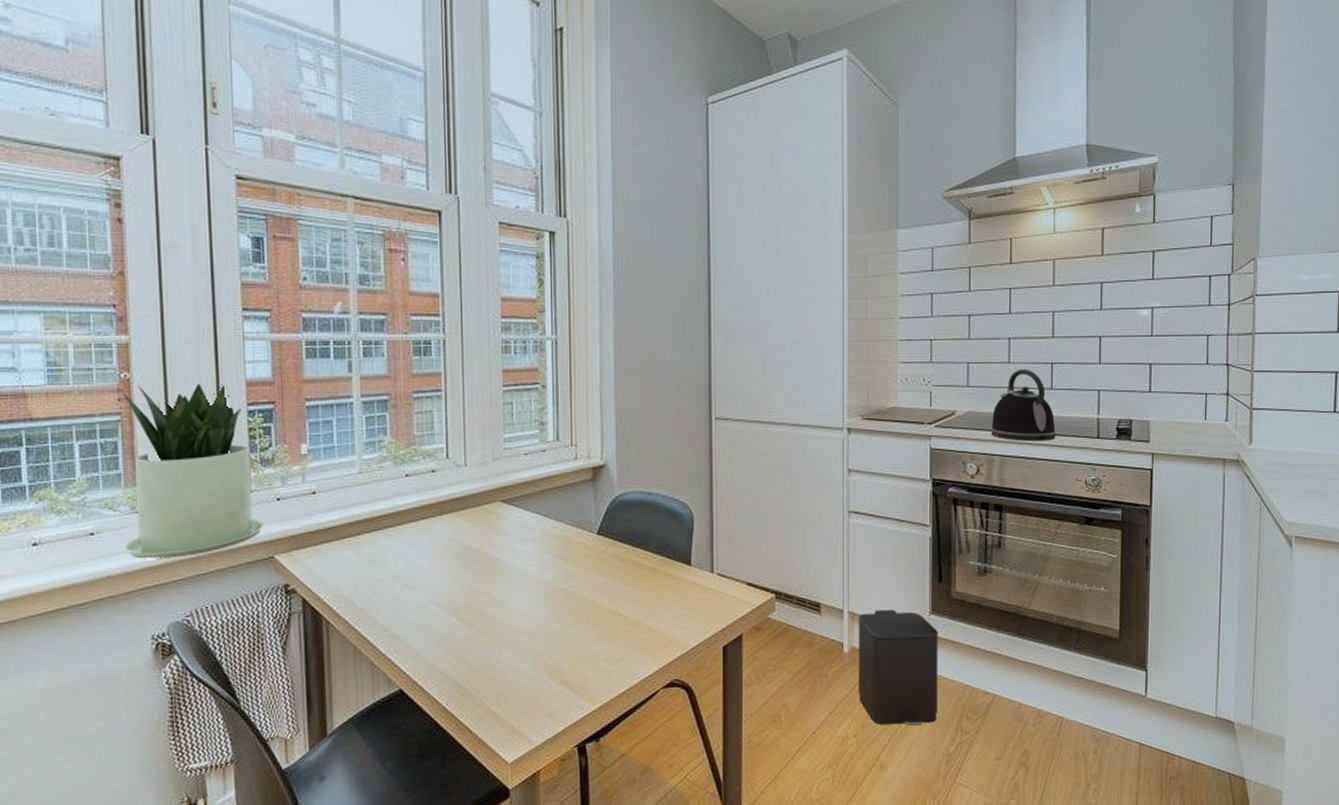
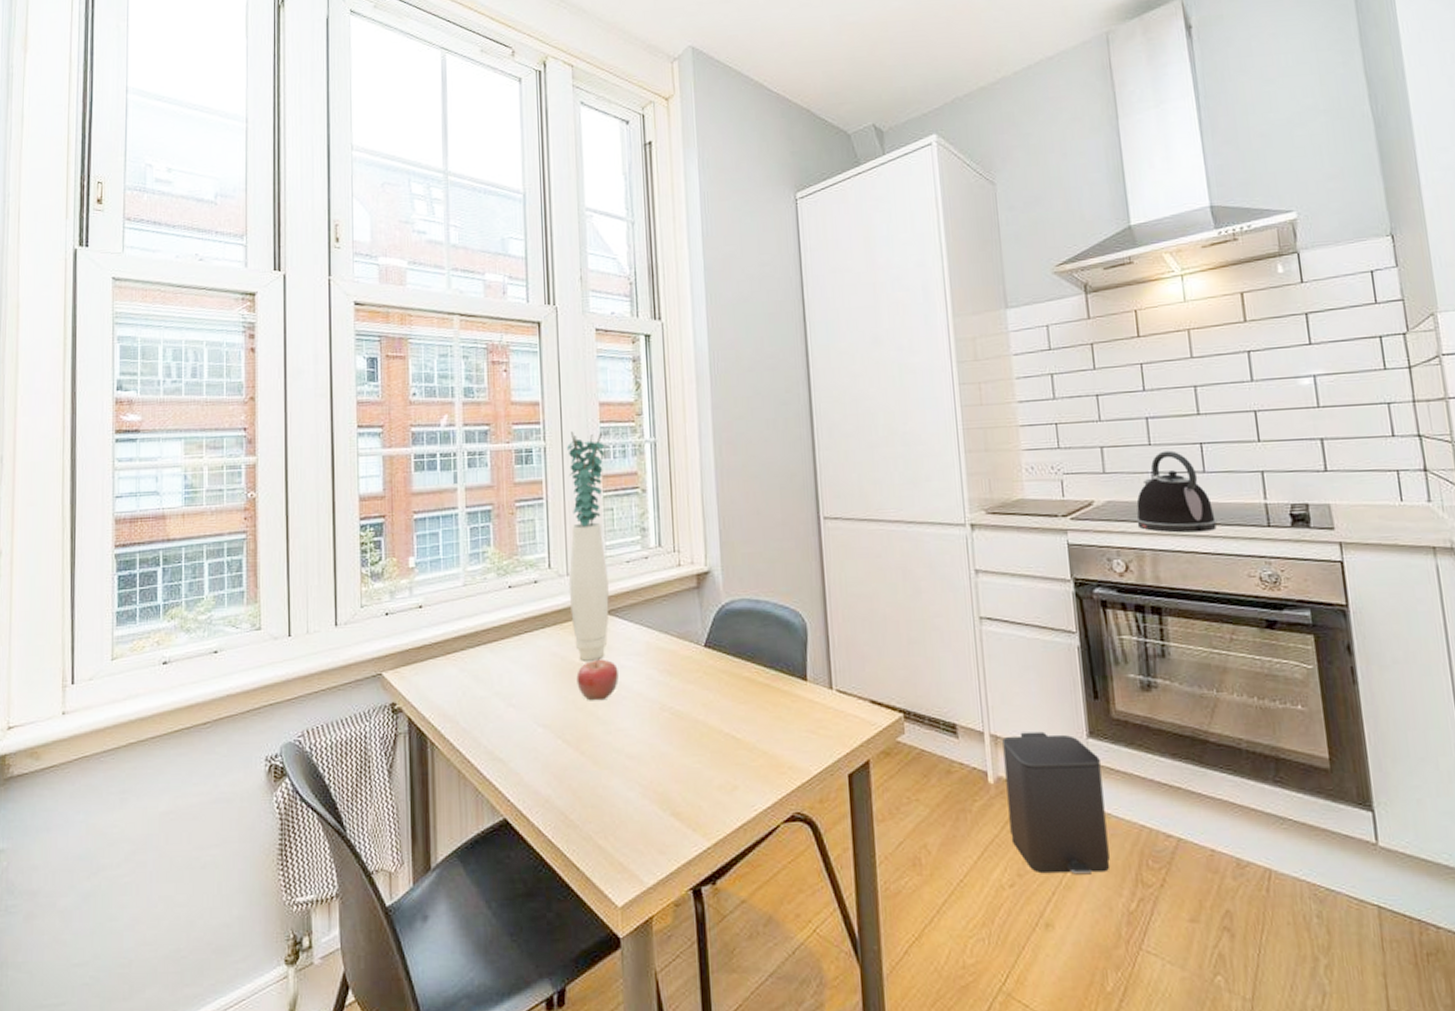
planter: present [123,383,264,559] -> none [244,499,373,677]
vase: none [466,325,506,546] -> present [567,431,609,661]
fruit: none [473,543,514,583] -> present [576,657,619,701]

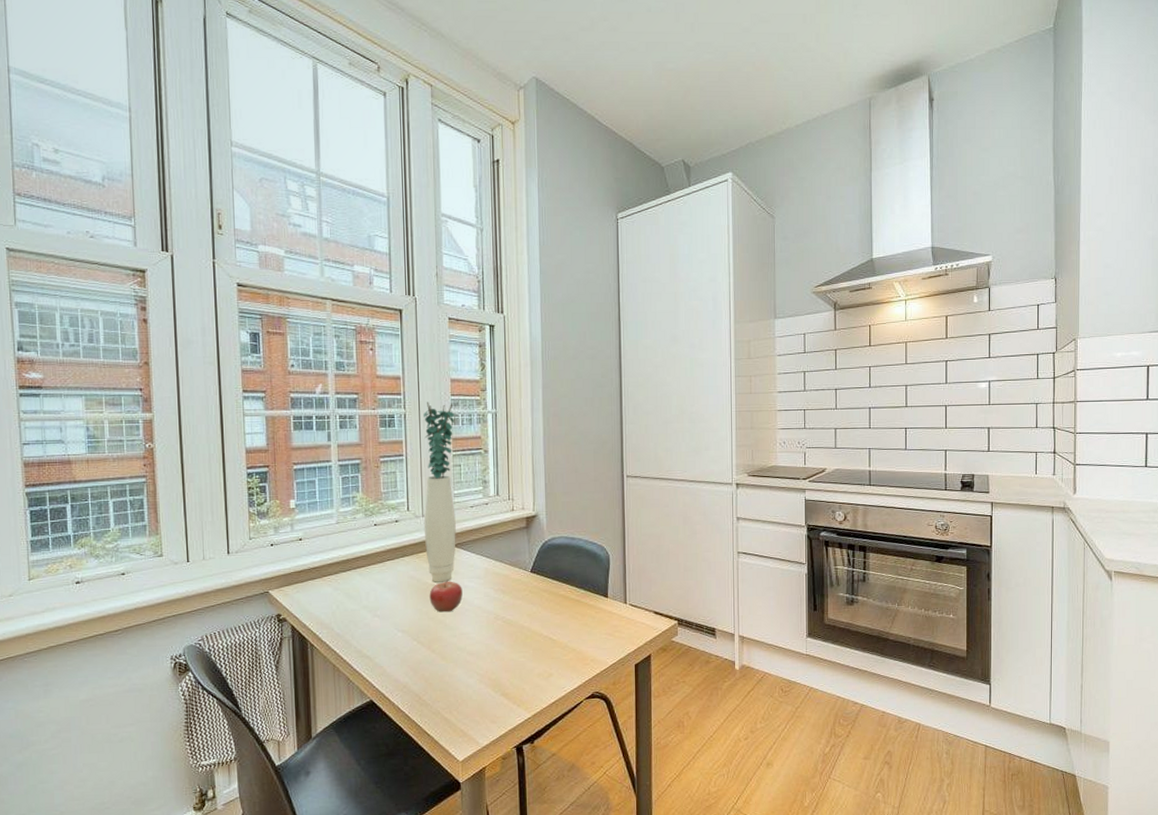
pedal bin: present [1002,731,1110,875] -> none [747,633,814,730]
kettle: present [1136,450,1218,533] -> none [855,433,911,494]

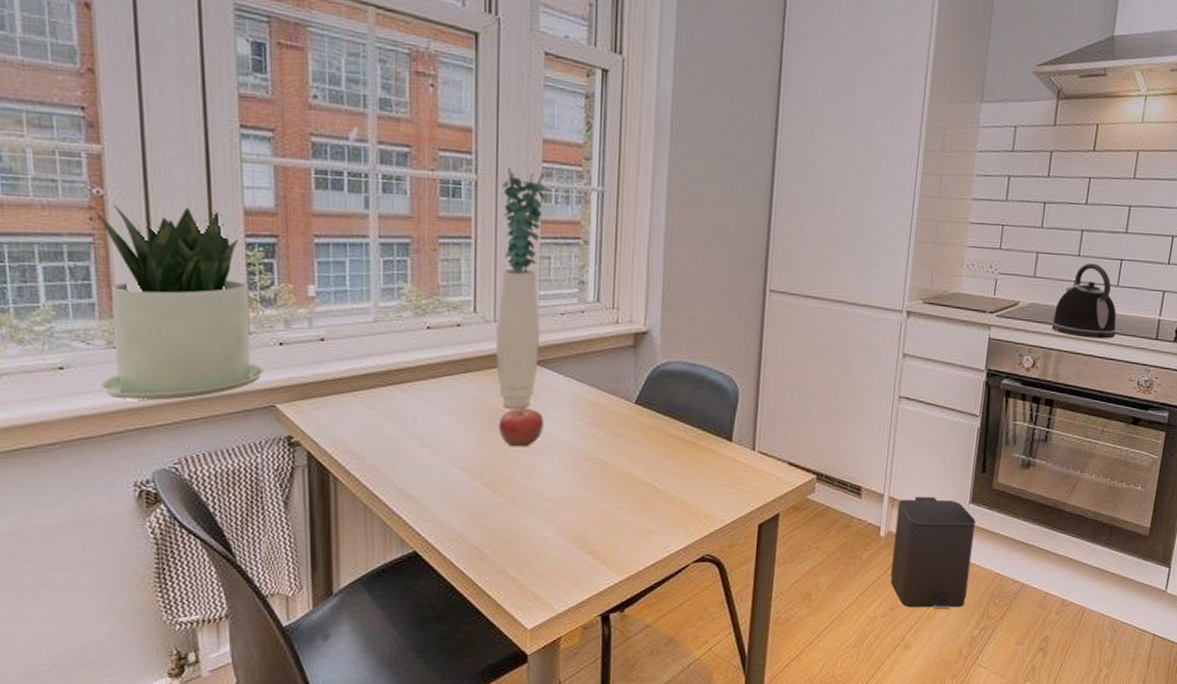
planter: none [148,451,260,594] -> present [95,204,264,401]
pedal bin: none [747,633,814,730] -> present [890,496,976,609]
kettle: none [855,433,911,494] -> present [1051,263,1118,339]

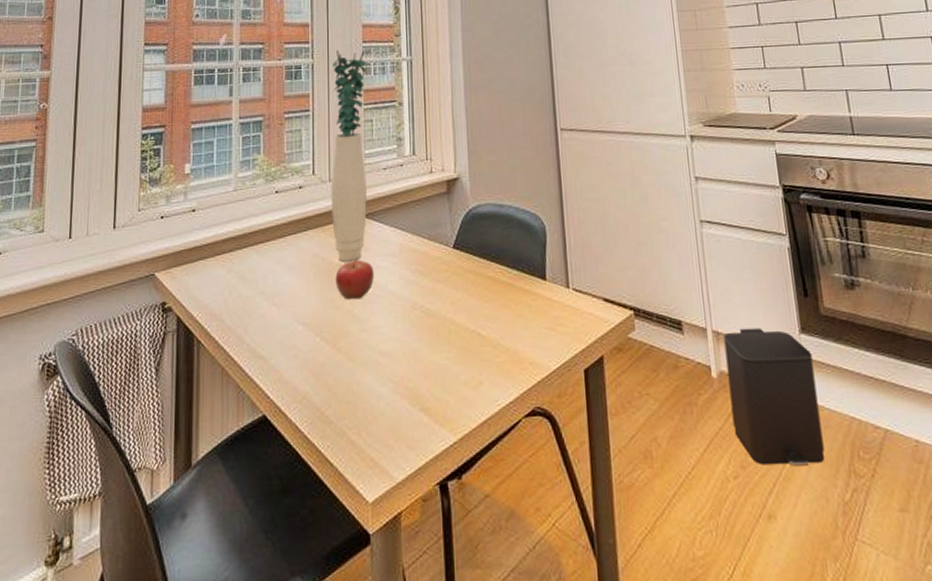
planter: present [95,204,264,401] -> none [25,110,148,278]
kettle: present [1051,263,1118,339] -> none [834,71,905,145]

